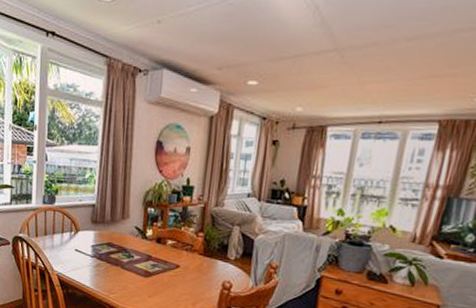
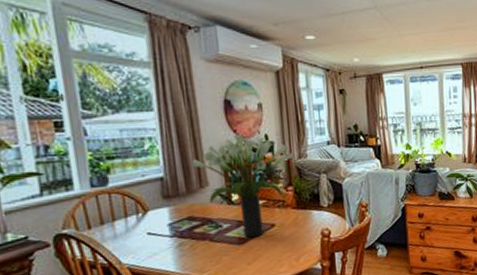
potted plant: none [118,174,212,274] -> present [191,134,295,238]

